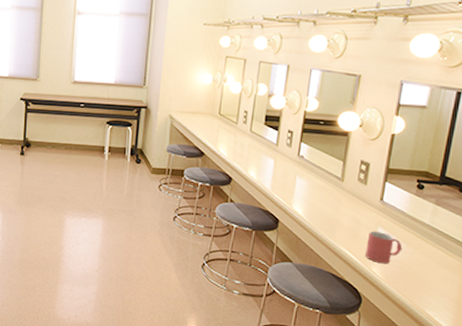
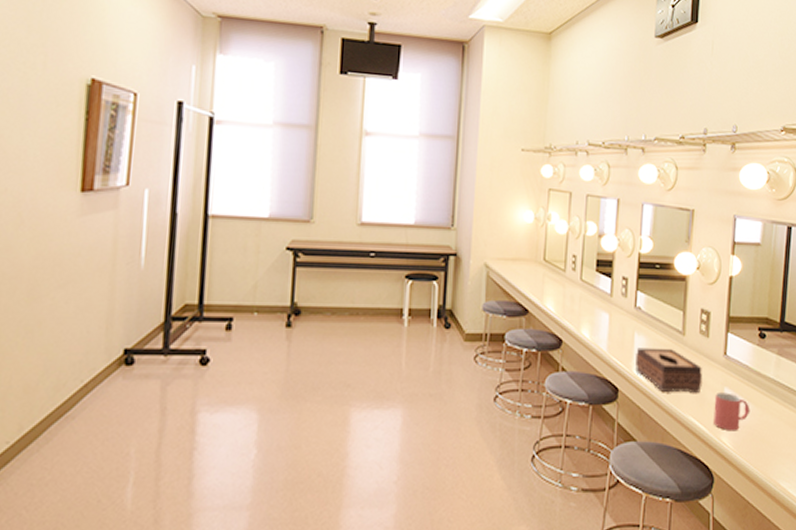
tissue box: none [295,188,358,230] -> present [636,348,702,393]

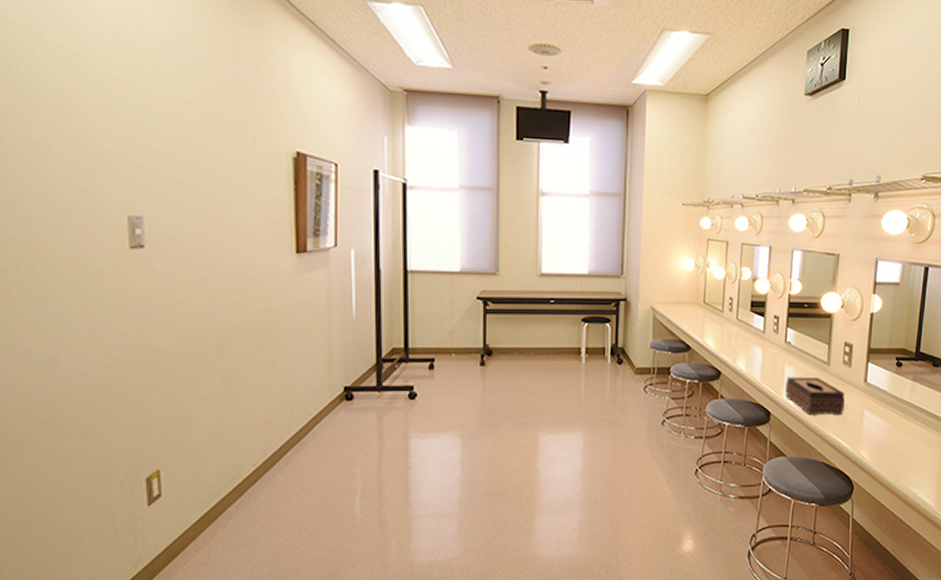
mug: present [714,393,750,431] -> none [854,414,887,447]

